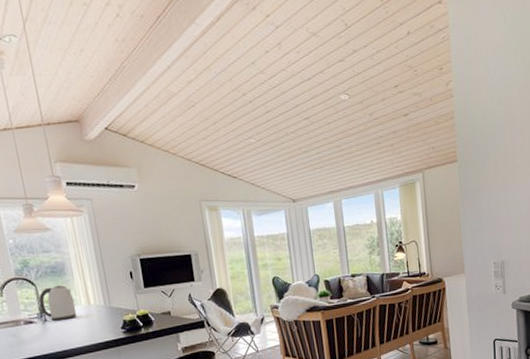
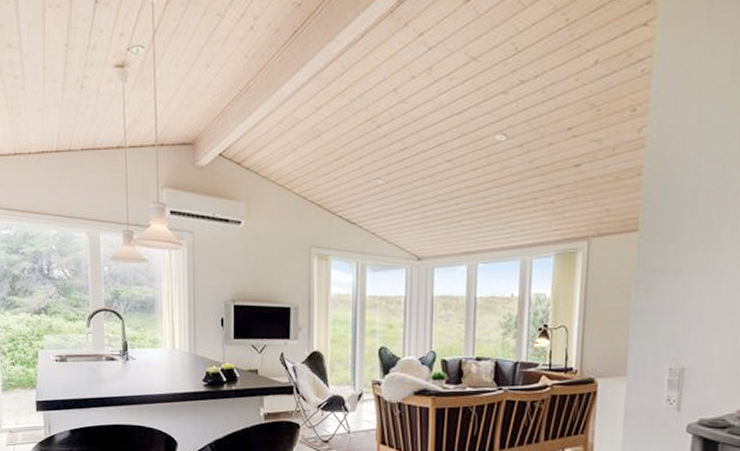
kettle: present [39,285,77,322] -> none [125,322,160,363]

